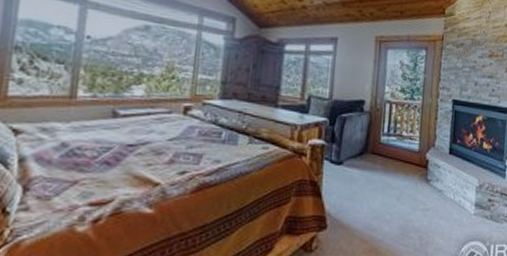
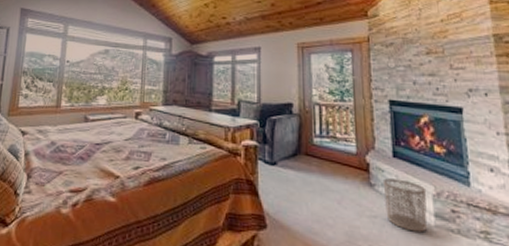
waste bin: none [436,174,472,221] -> present [382,178,428,232]

